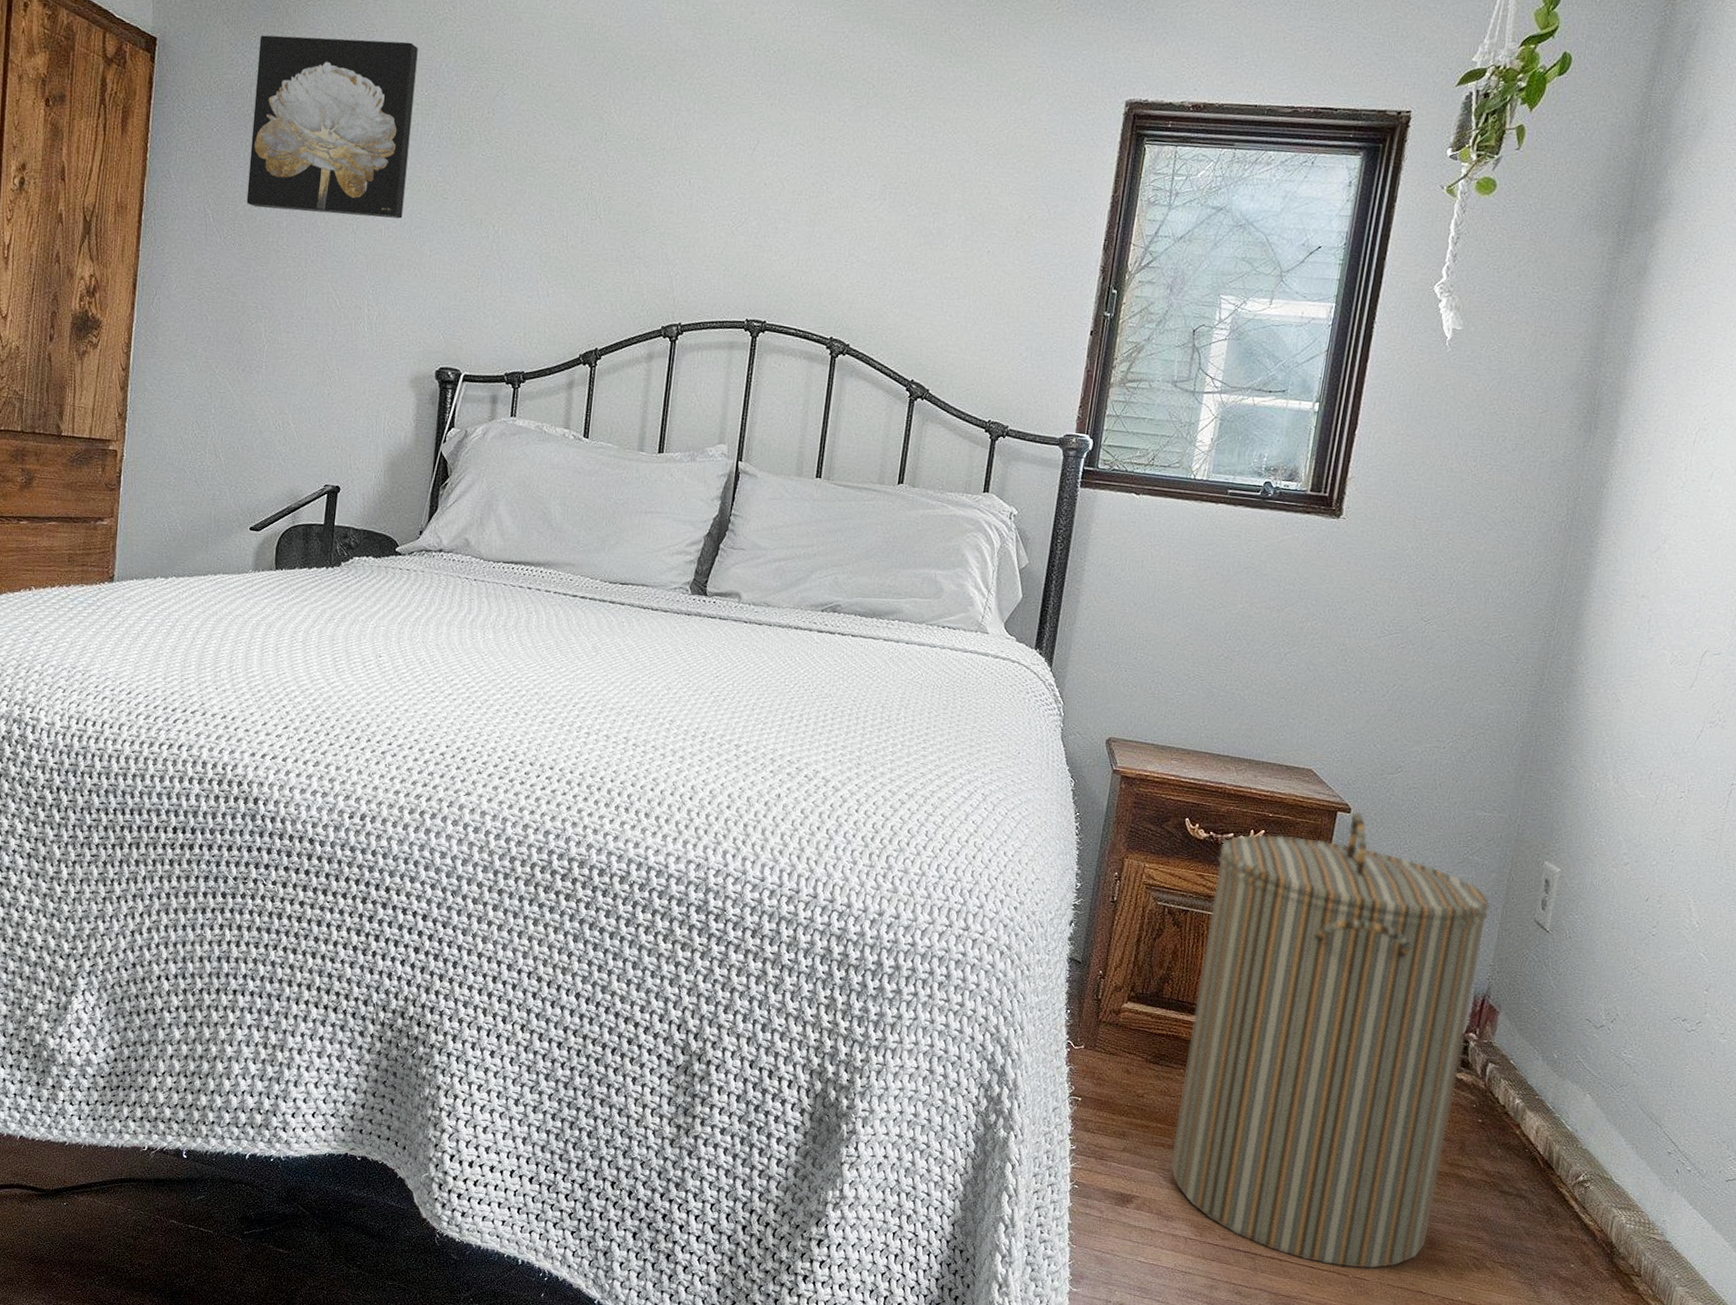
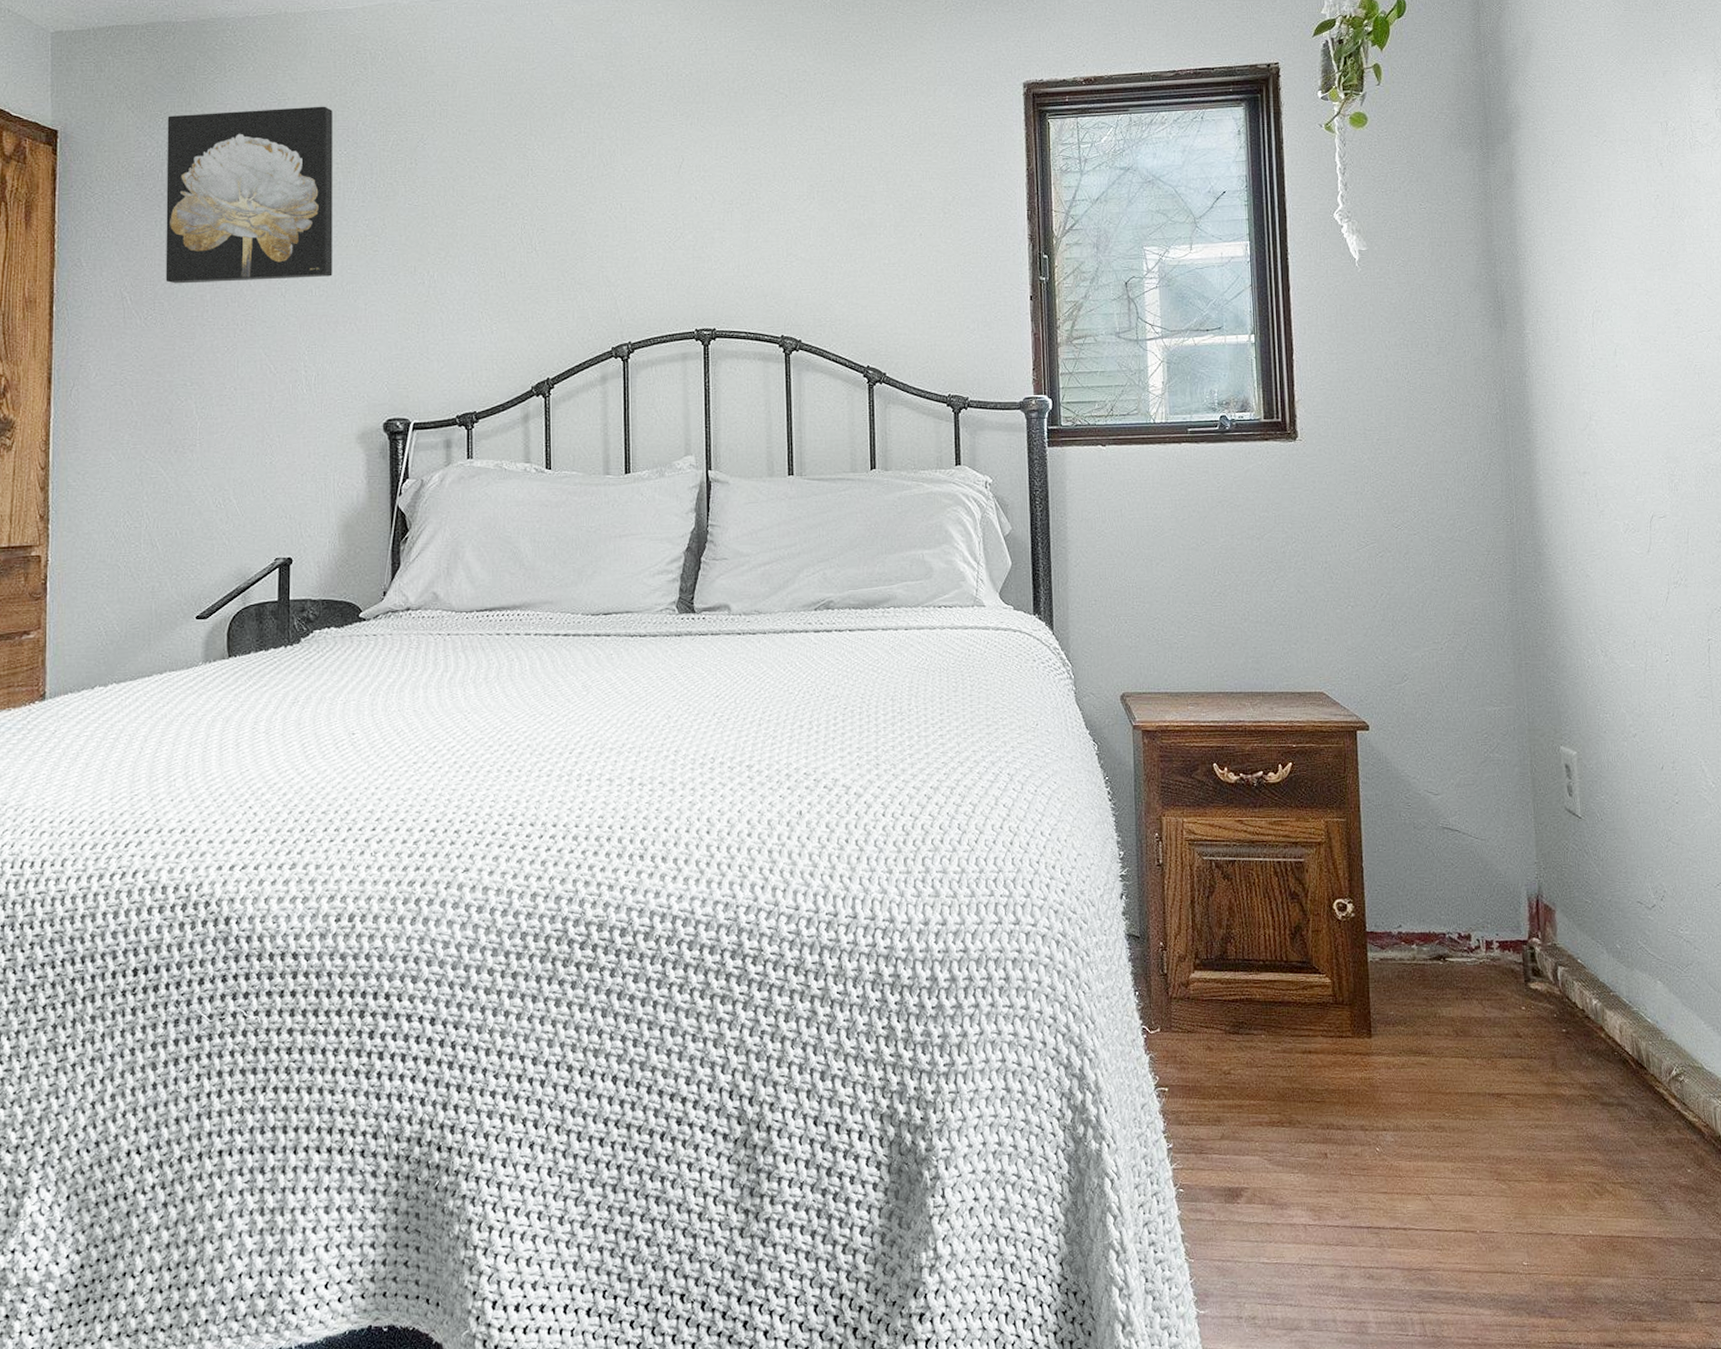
laundry hamper: present [1169,811,1490,1269] -> none [1252,727,1544,1224]

